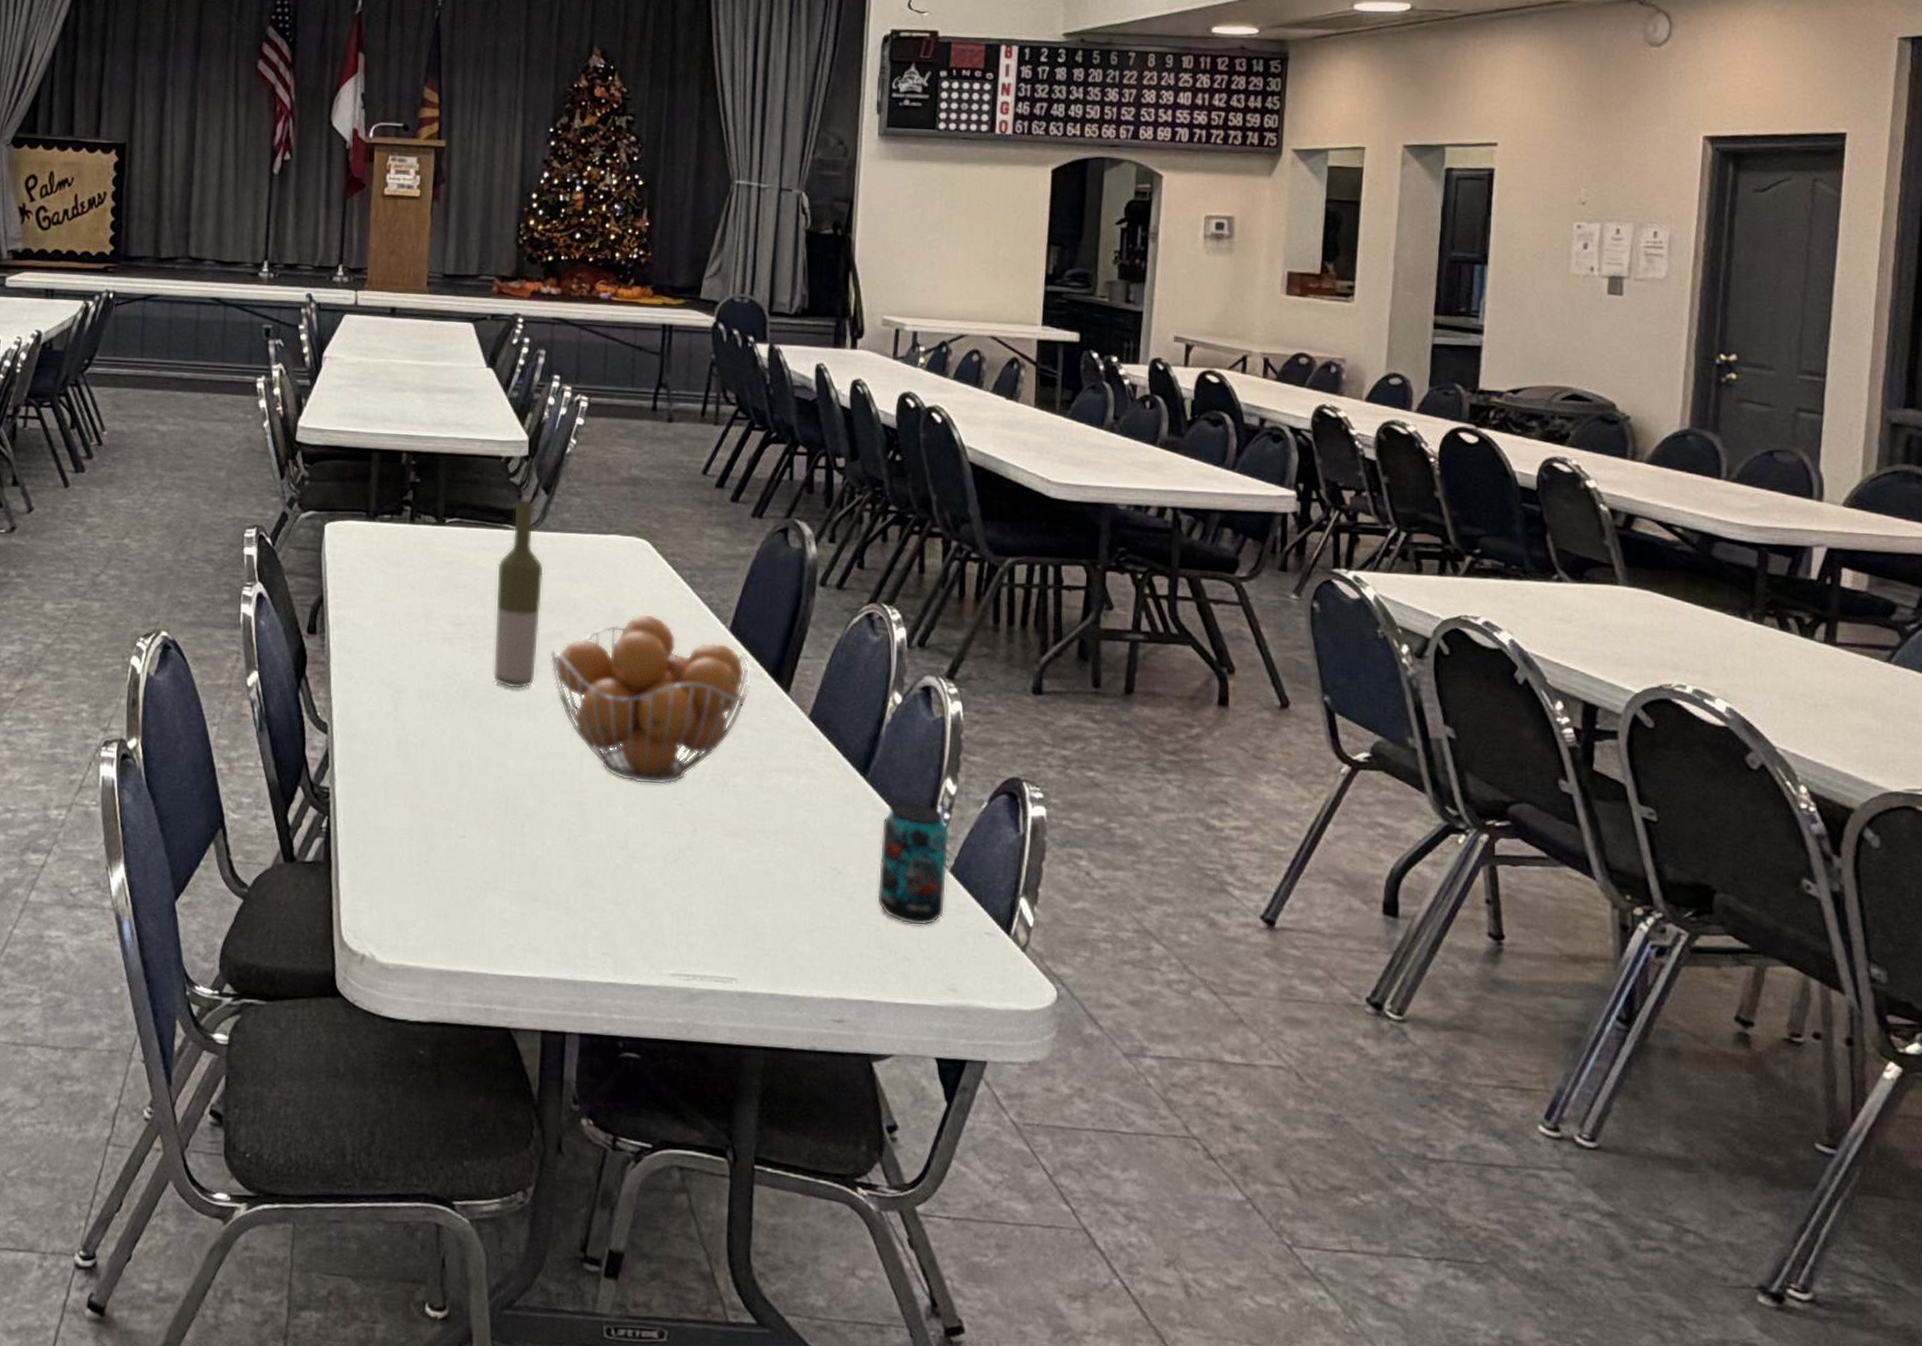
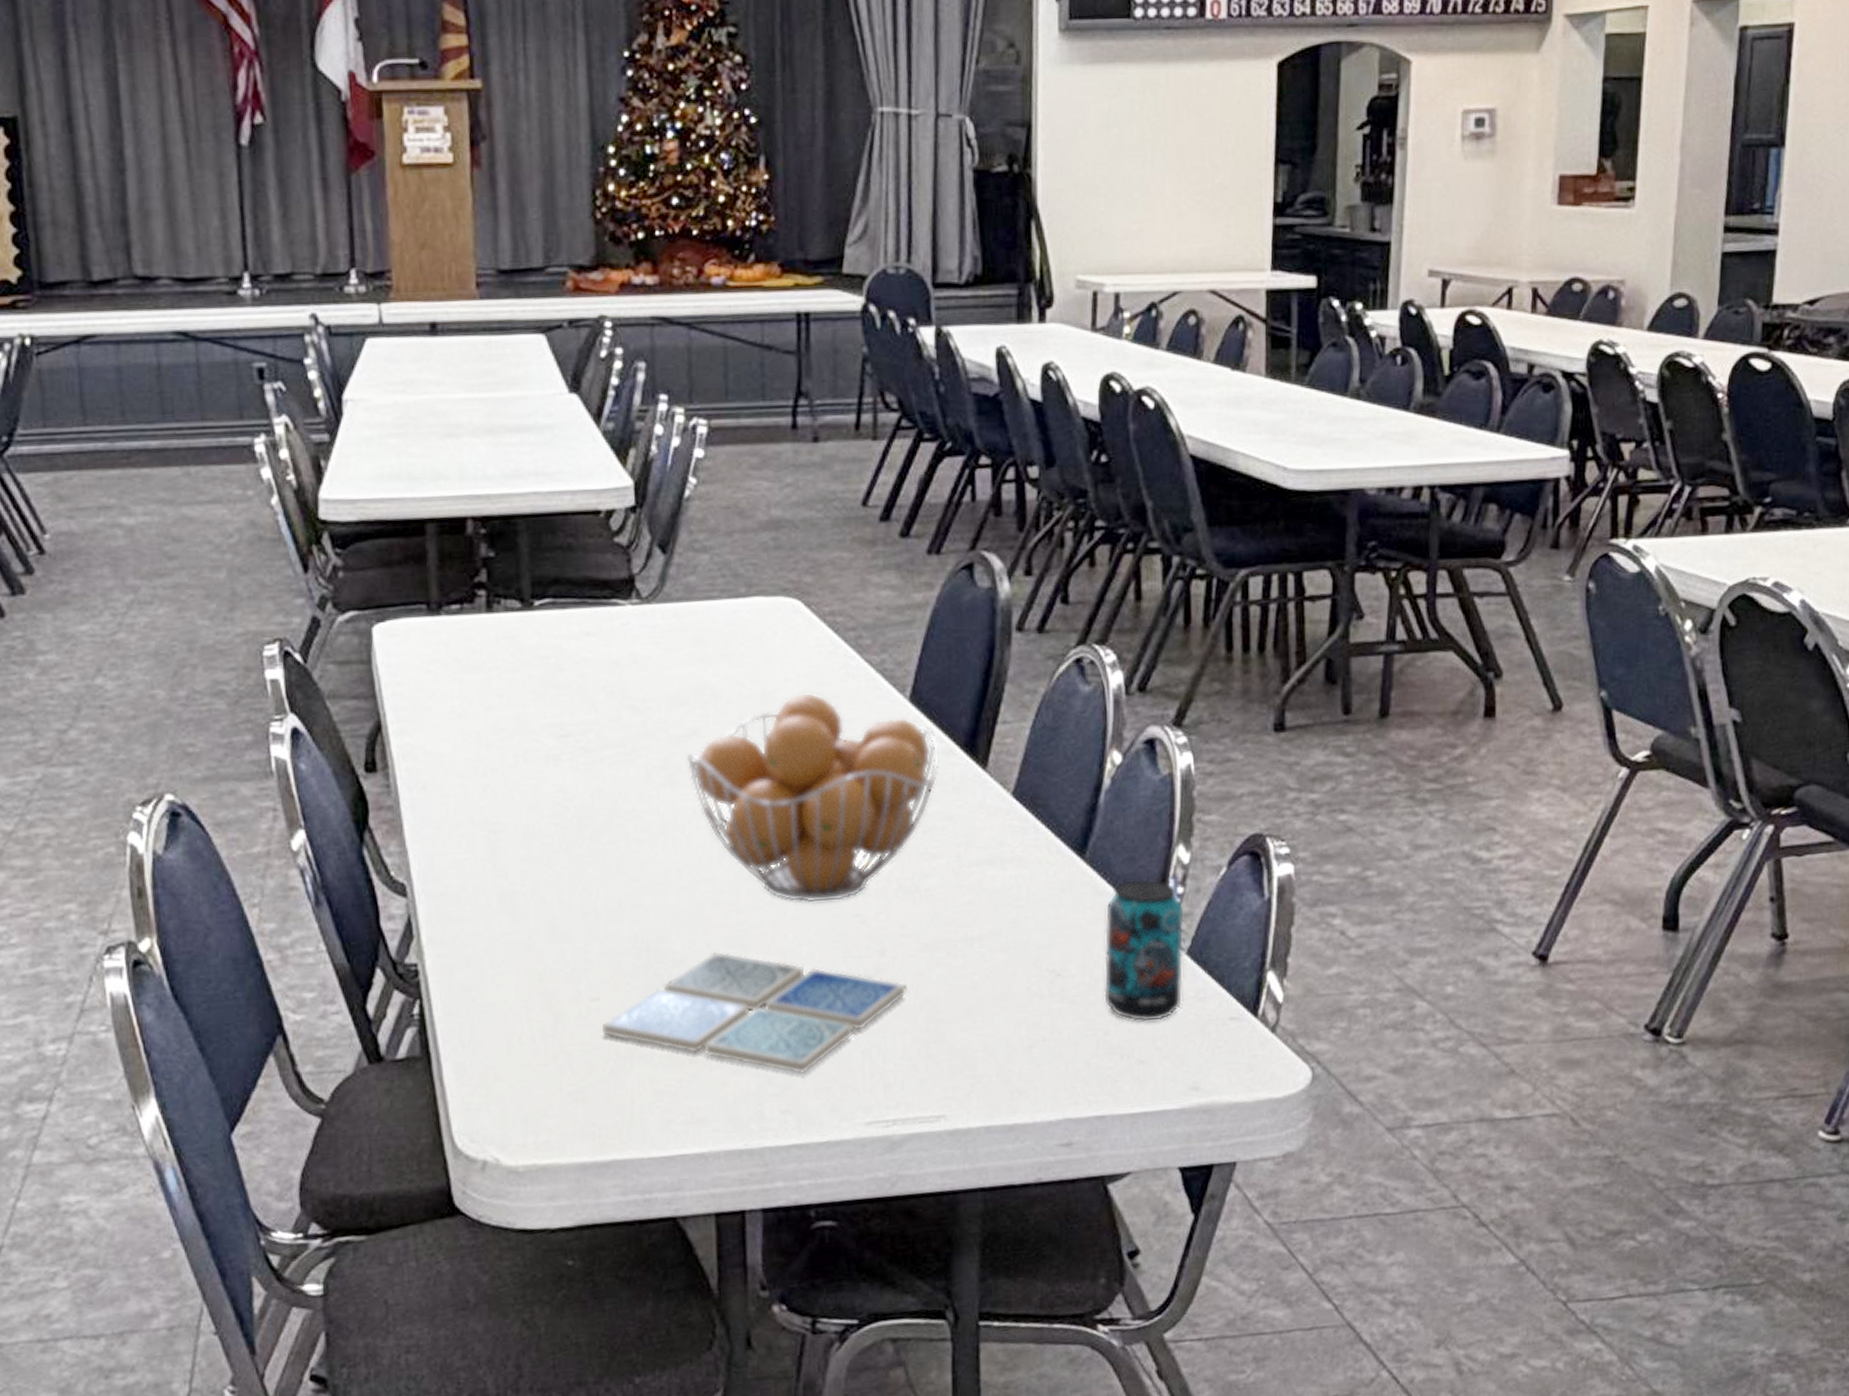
drink coaster: none [464,811,713,924] -> present [601,950,908,1075]
bottle: present [492,499,544,689] -> none [608,563,671,808]

